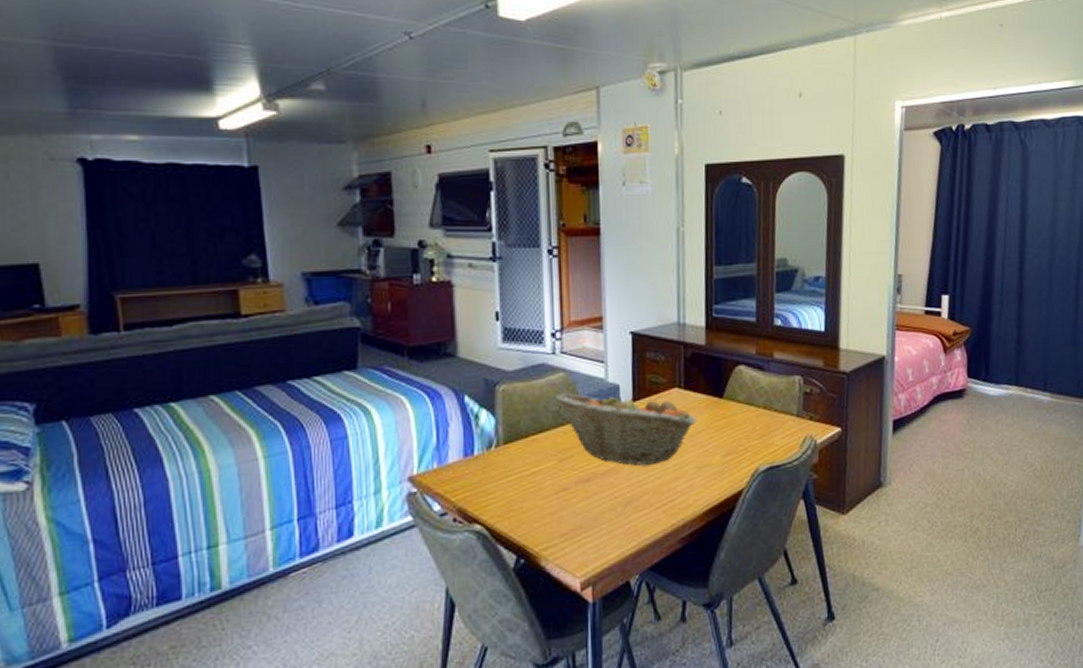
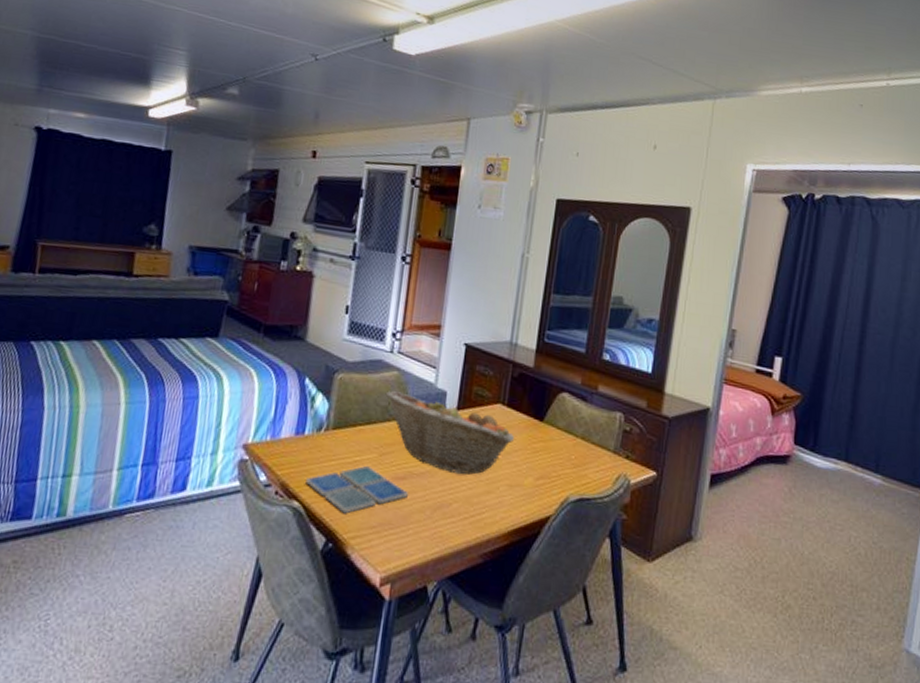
drink coaster: none [484,474,595,528] -> present [306,465,408,514]

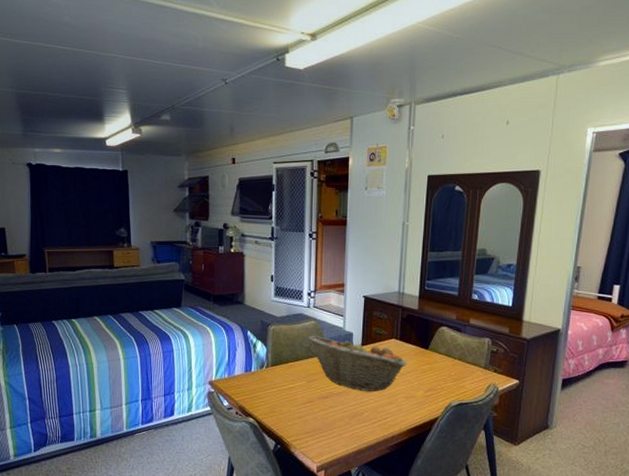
drink coaster: present [306,465,408,514] -> none [256,390,331,425]

